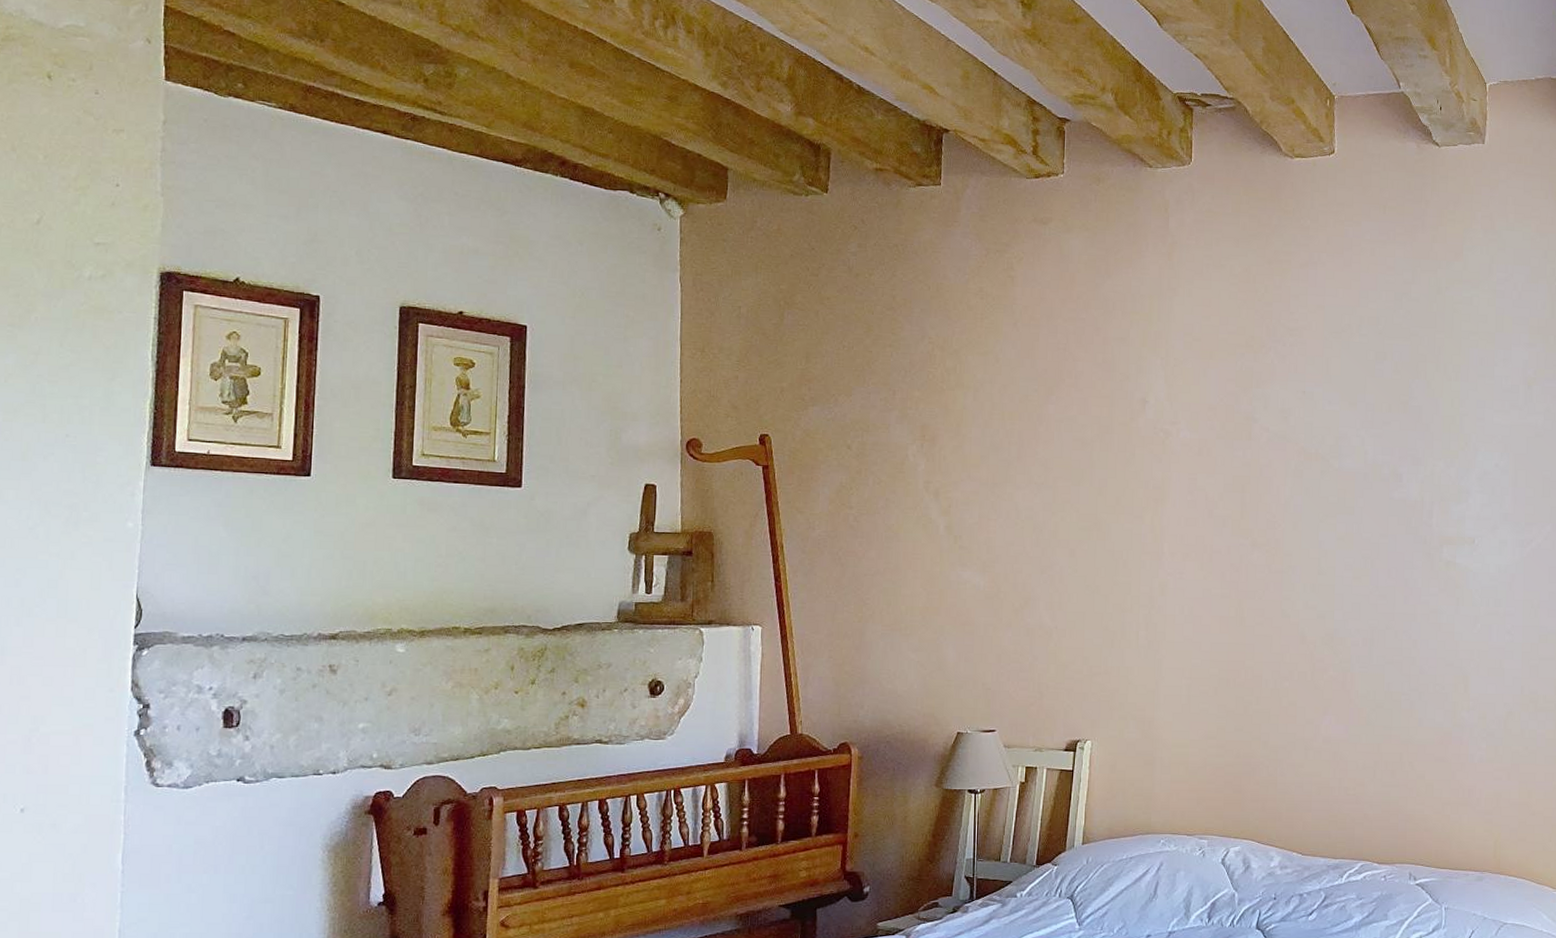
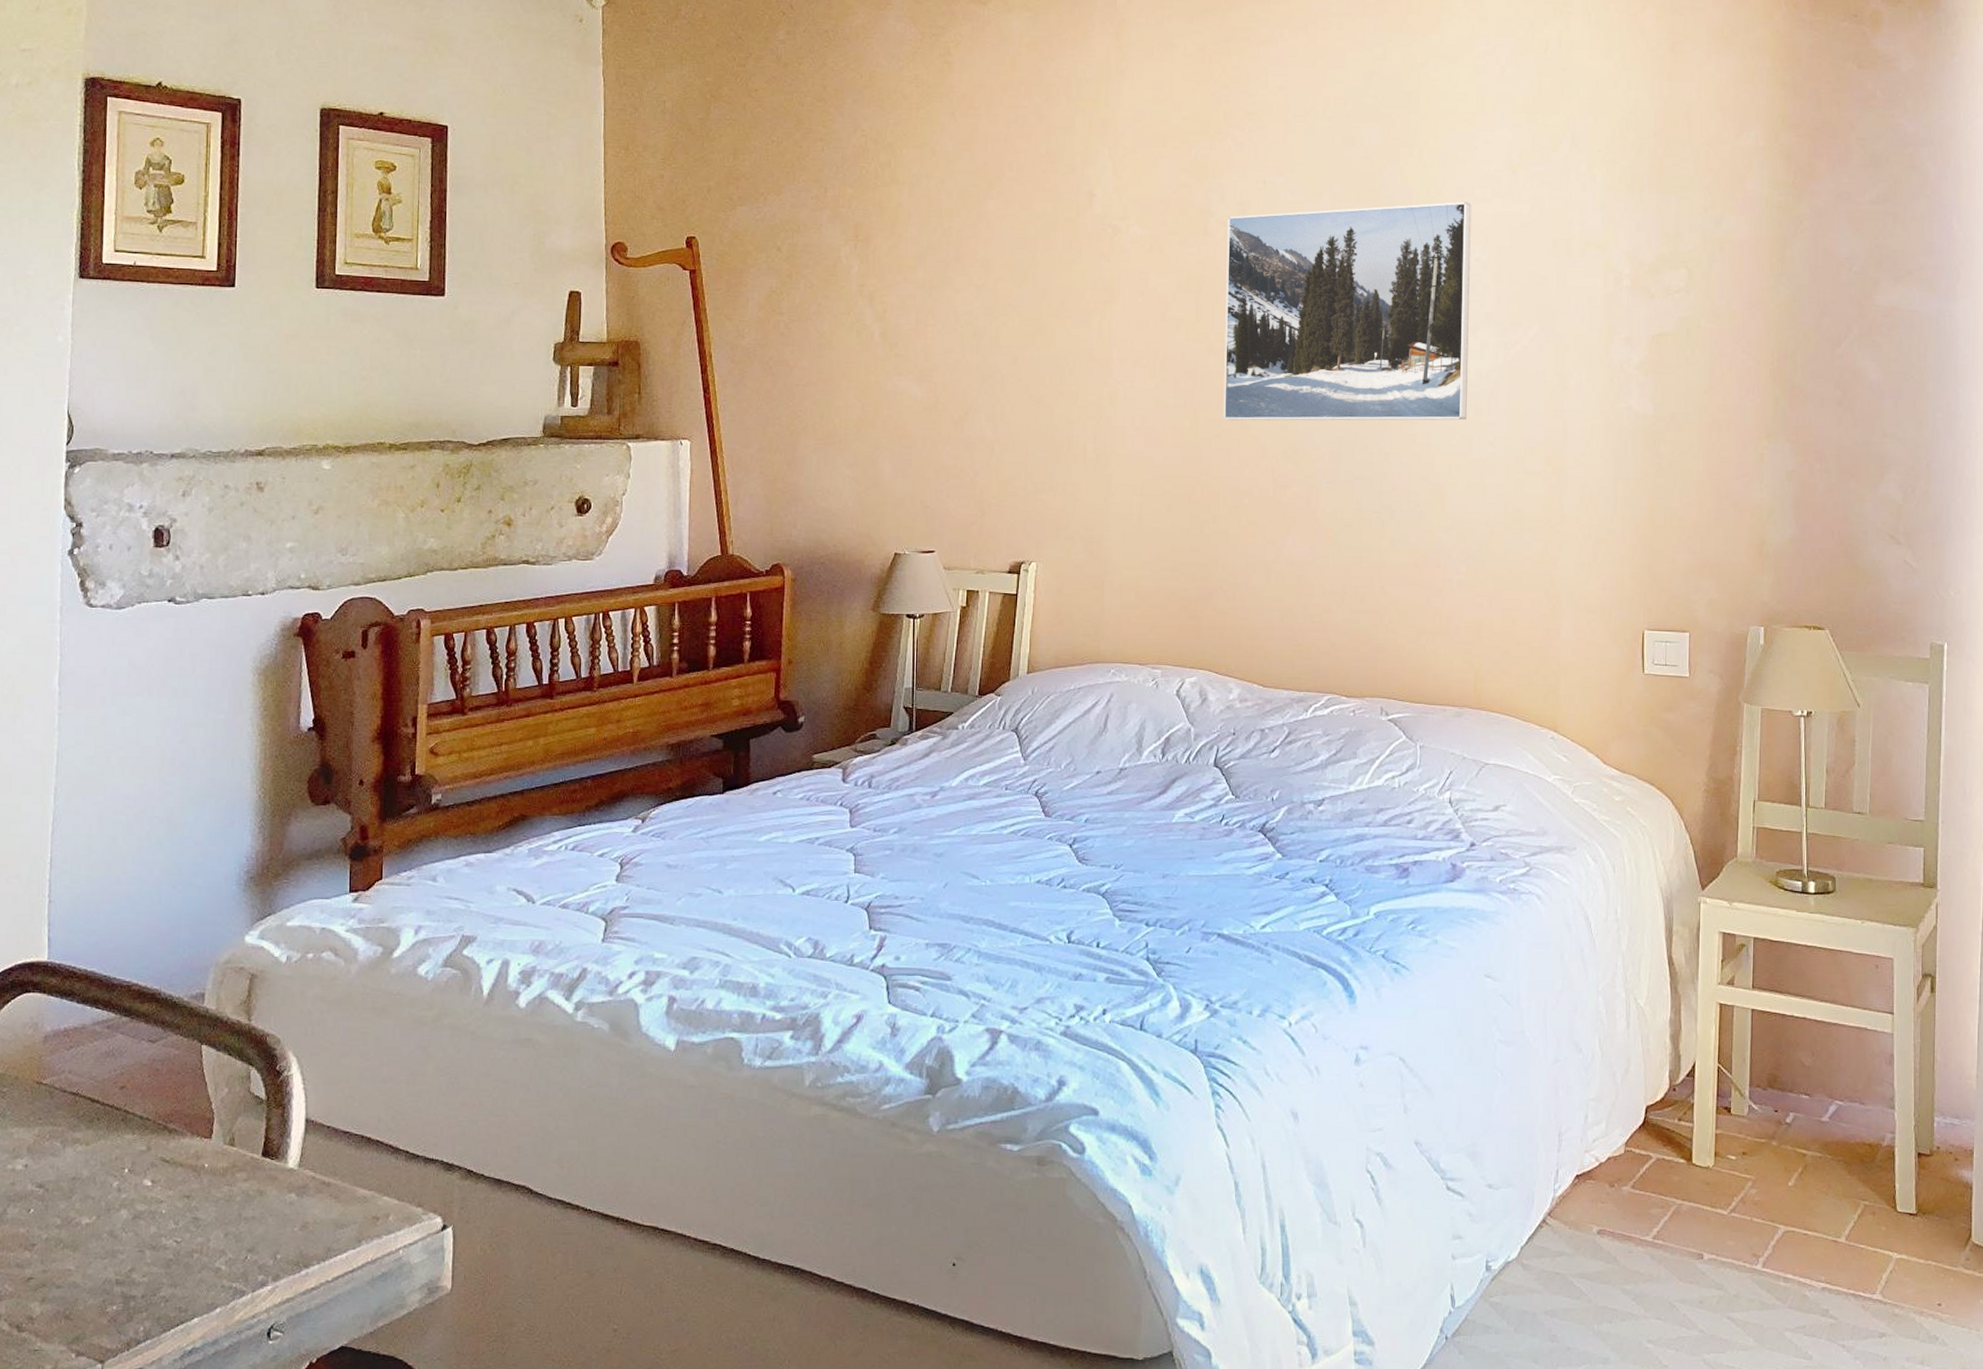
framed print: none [1265,413,1491,611] -> present [1223,202,1472,421]

